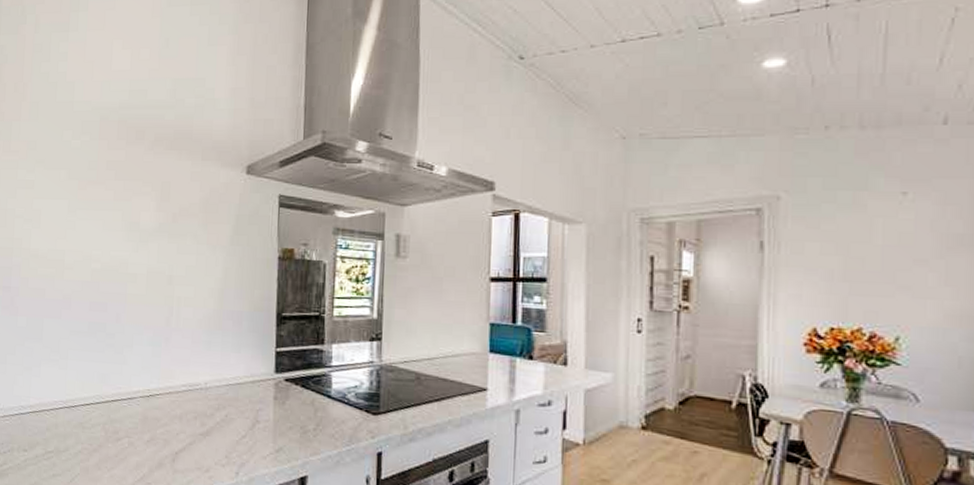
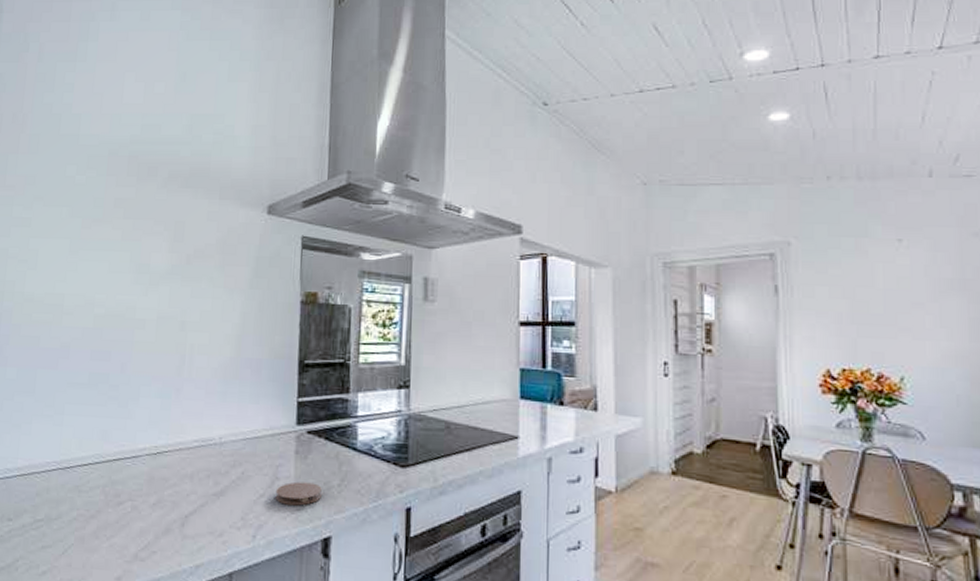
coaster: none [256,425,299,447] -> present [275,481,322,506]

